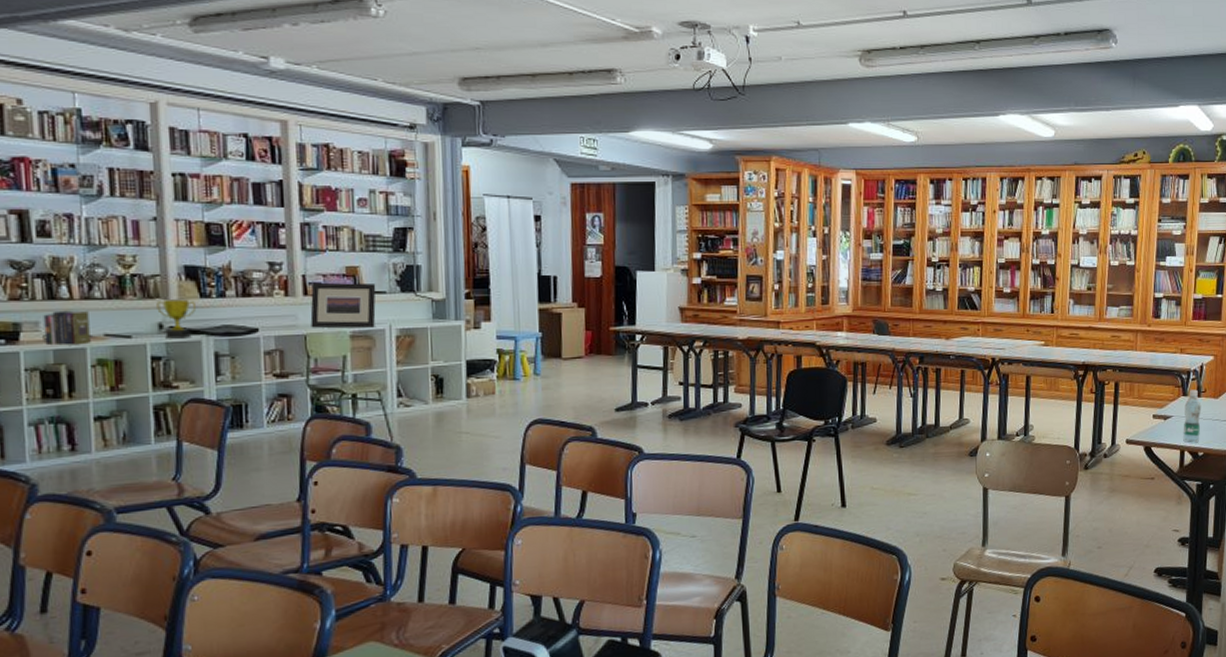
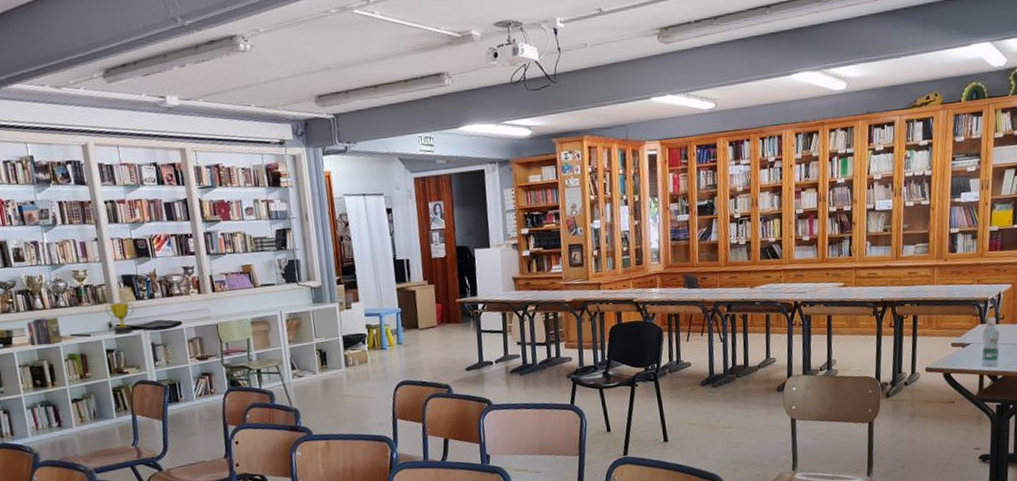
picture frame: present [310,282,376,329] -> none [217,278,269,318]

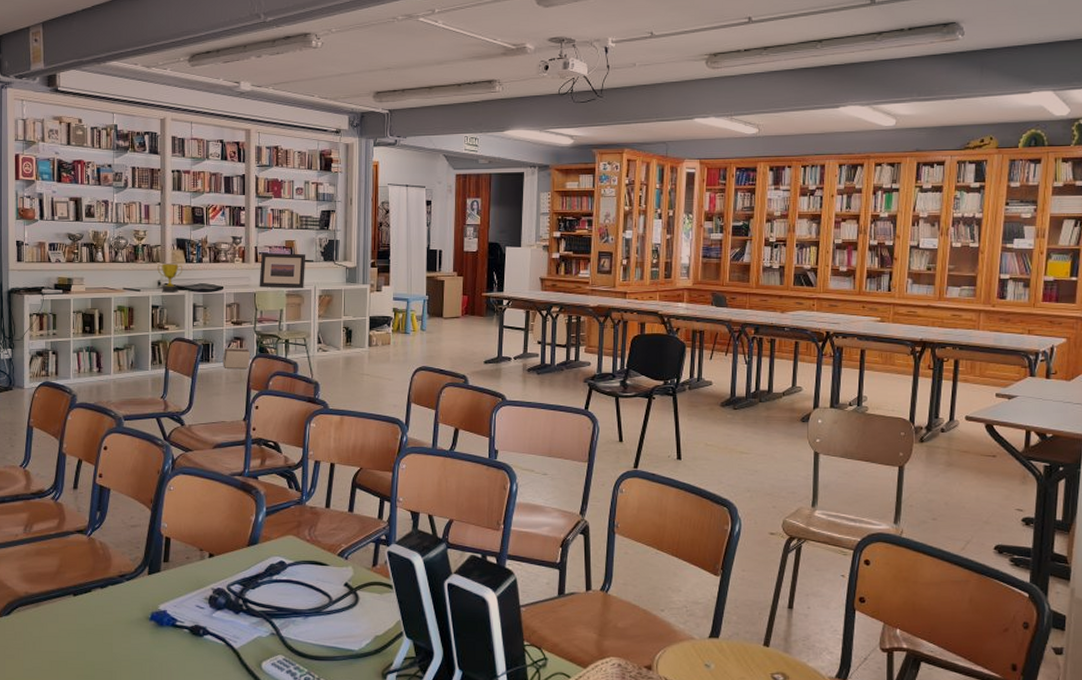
books: present [26,317,62,347] -> none [86,270,114,295]
box: none [192,382,223,407] -> present [222,347,250,368]
picture frame: none [217,278,269,318] -> present [259,252,306,288]
bottle: present [981,317,1000,369] -> none [1029,371,1051,426]

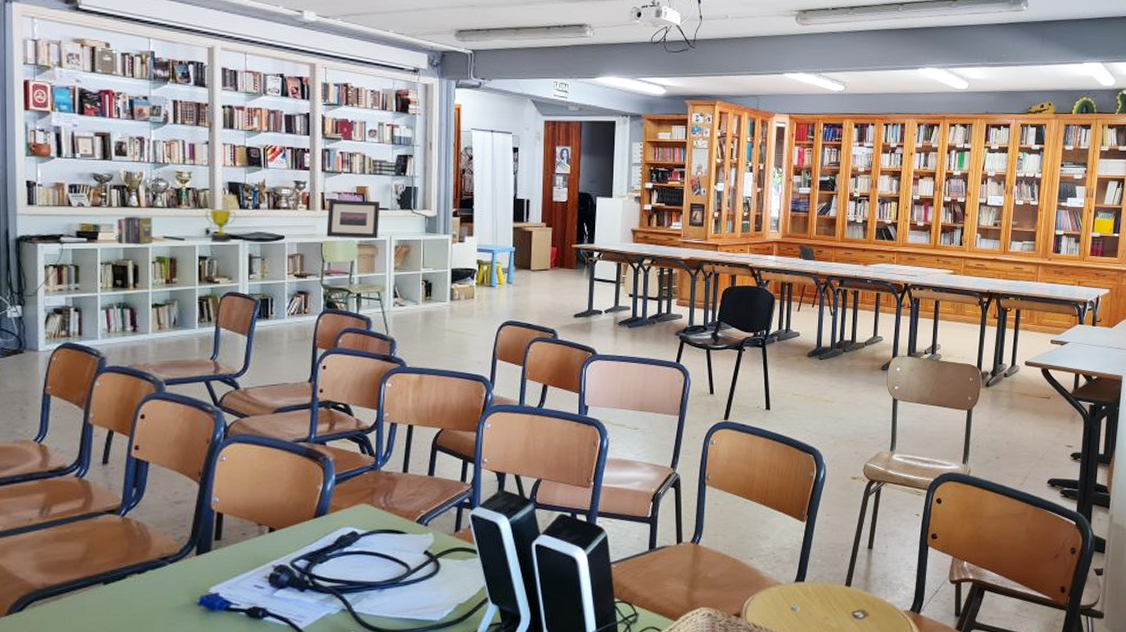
books: none [86,270,114,295] -> present [117,216,152,245]
box: present [222,347,250,368] -> none [284,302,316,325]

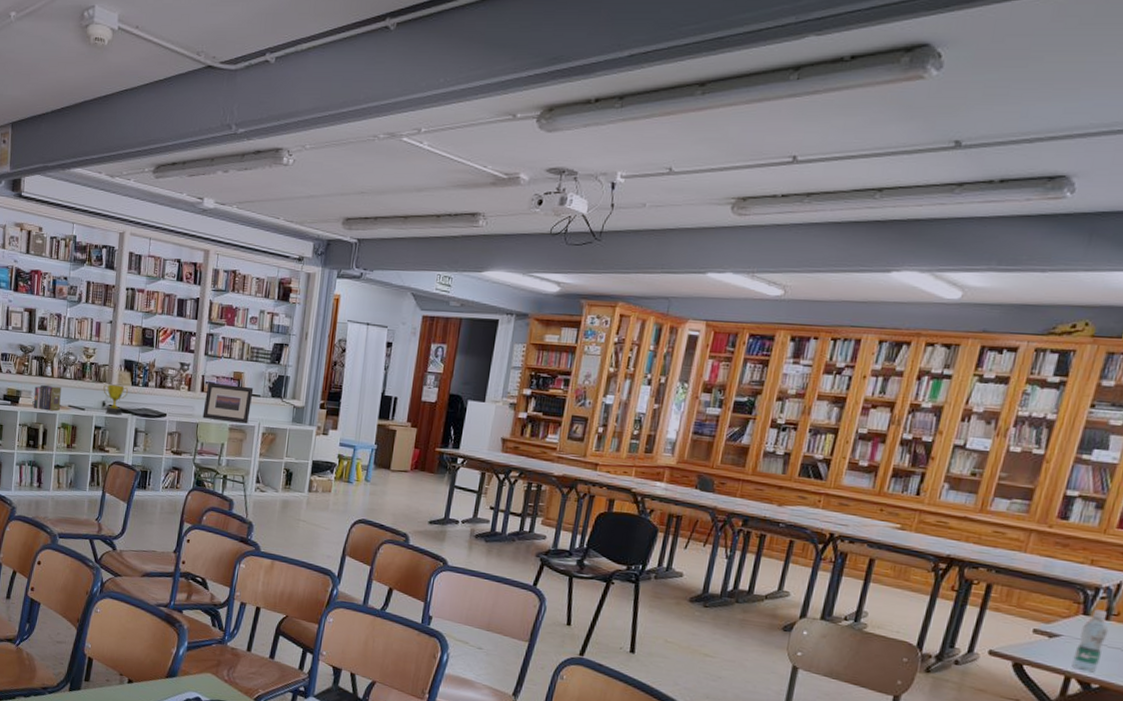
bottle: none [1078,319,1096,369] -> present [1072,609,1109,674]

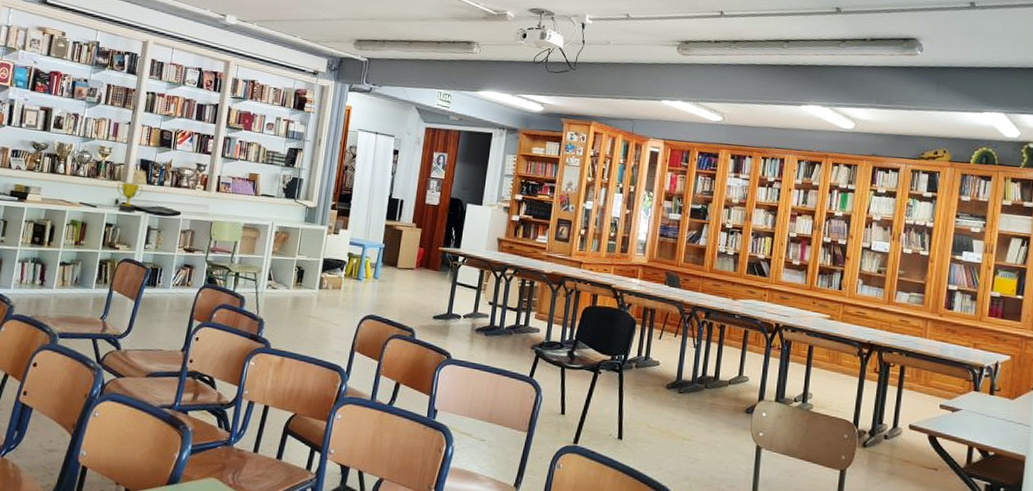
books: present [33,384,62,412] -> none [41,181,74,208]
picture frame: present [202,382,254,424] -> none [217,182,268,223]
bottle: present [1072,609,1109,674] -> none [972,386,995,443]

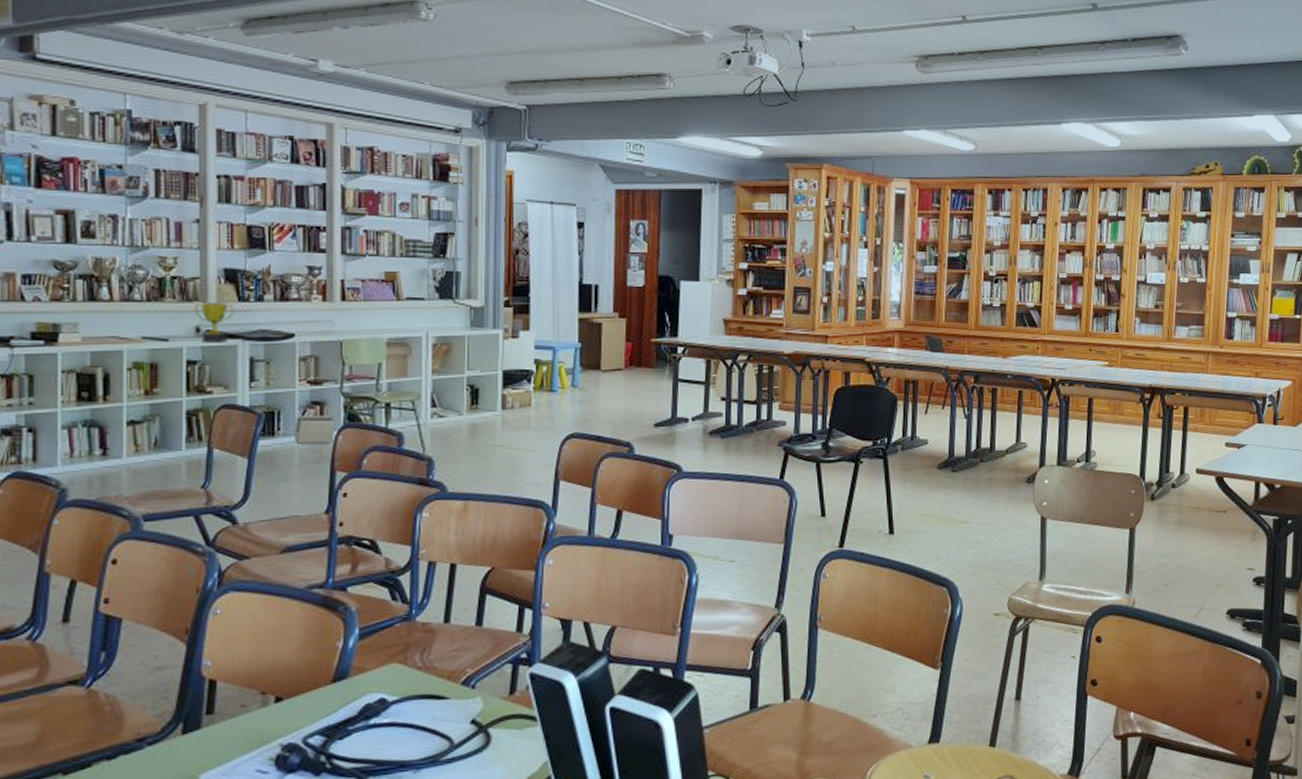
box: none [168,274,198,298] -> present [294,415,335,444]

